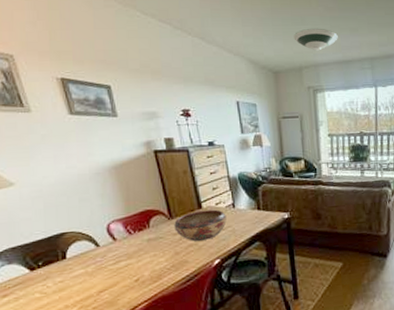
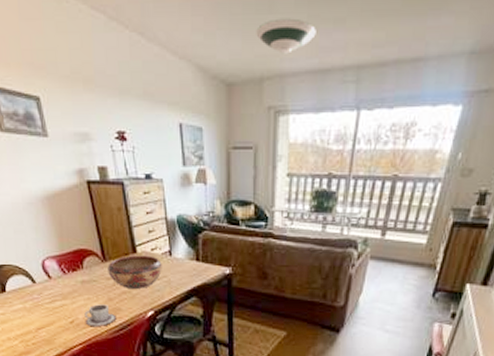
cup: none [150,259,184,282] -> present [84,304,117,326]

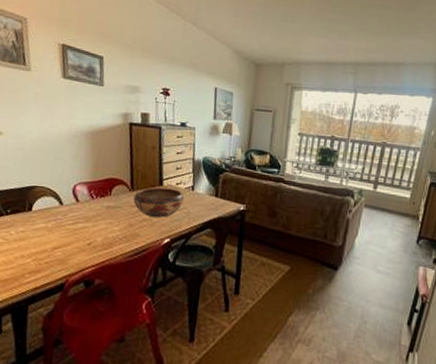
cup: present [84,304,117,326] -> none [102,229,134,250]
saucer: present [256,18,316,54] -> none [281,26,326,50]

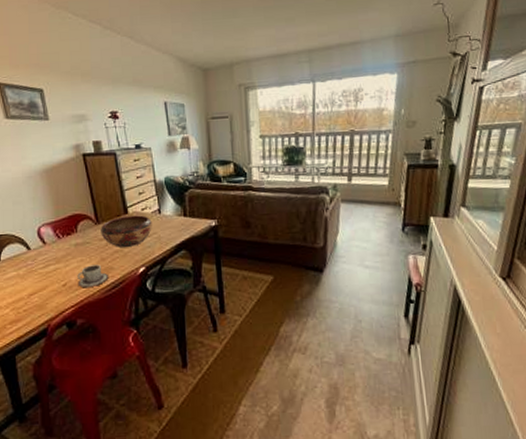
cup: none [102,229,134,250] -> present [77,264,109,287]

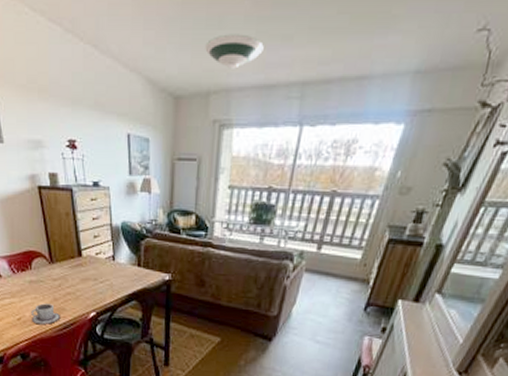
decorative bowl: present [101,215,152,247] -> none [54,258,105,291]
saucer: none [224,20,273,45] -> present [205,34,264,69]

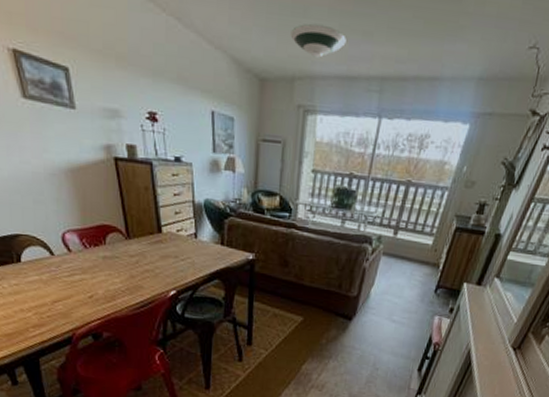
cup: present [31,303,61,324] -> none [104,280,138,303]

